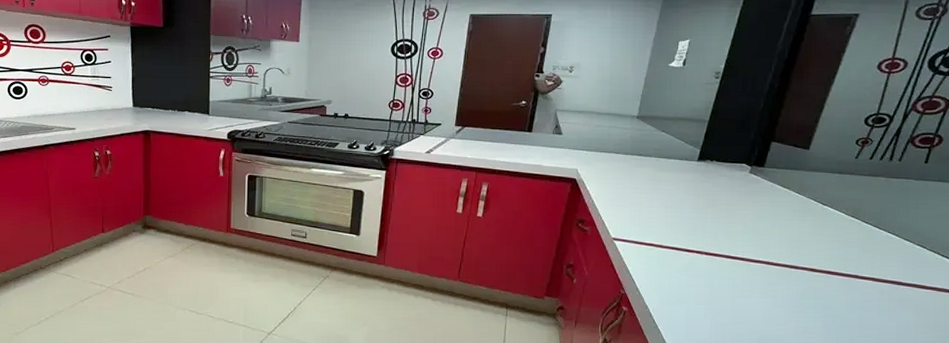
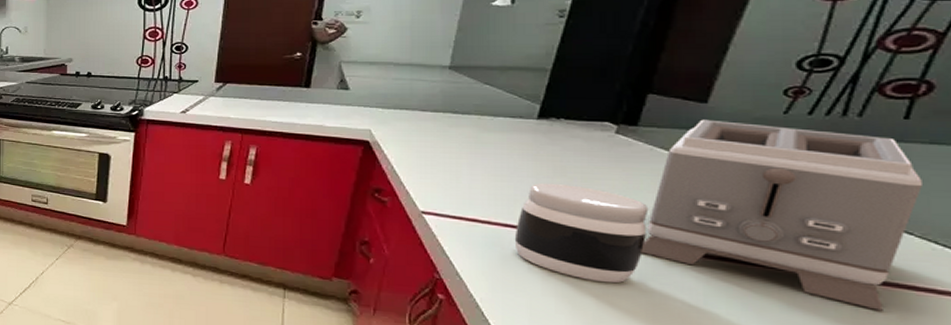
jar: none [678,213,769,292] -> present [514,183,649,284]
toaster: none [762,162,934,305] -> present [641,119,924,311]

